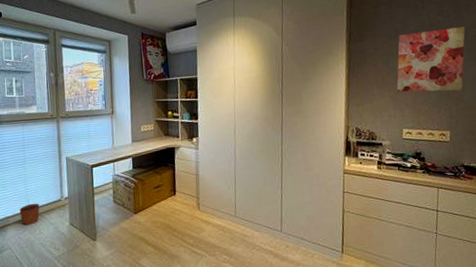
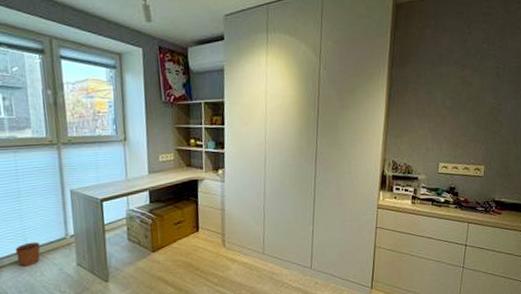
wall art: present [397,27,465,92] -> none [437,56,508,125]

